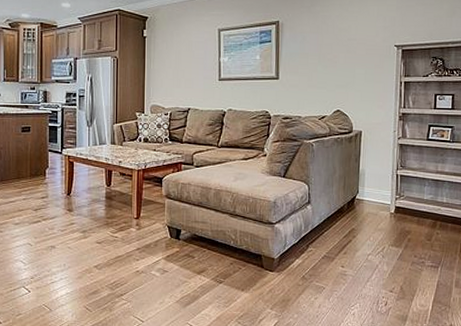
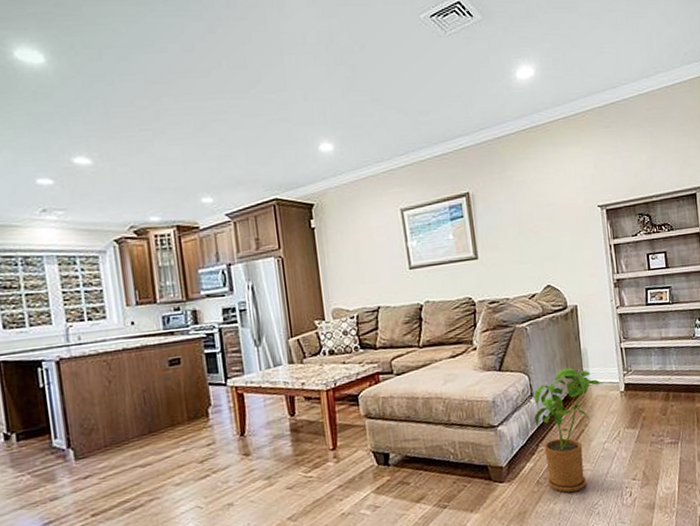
house plant: none [308,184,376,292] -> present [533,368,603,493]

